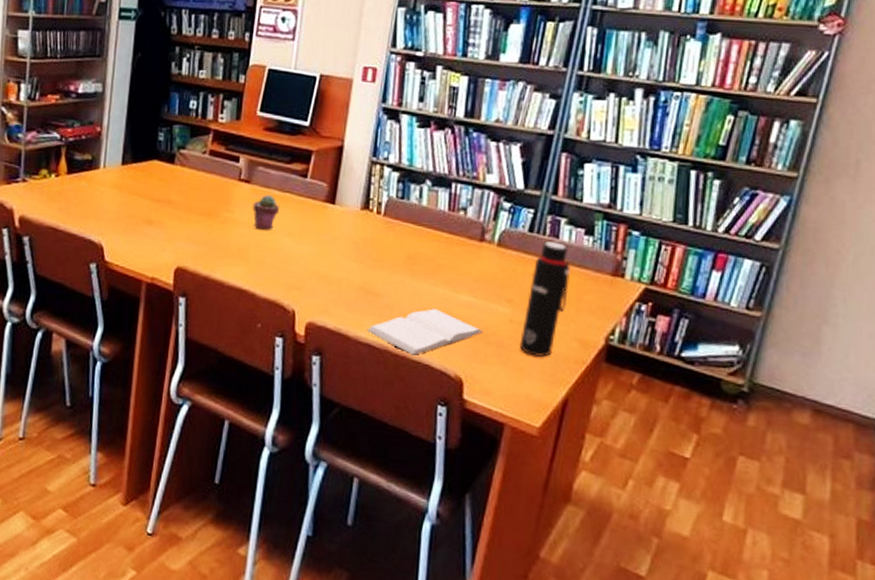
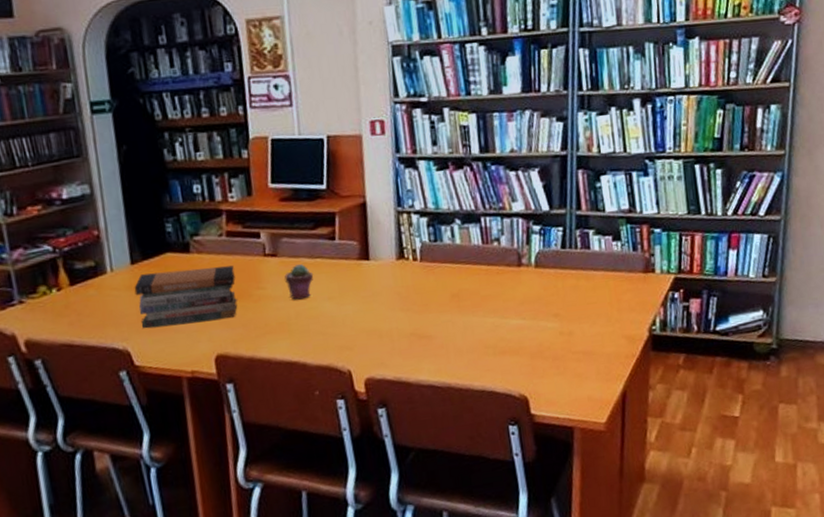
book stack: none [119,176,210,235] -> present [134,265,238,329]
book: present [366,309,483,356] -> none [426,338,537,387]
water bottle: present [519,241,570,357] -> none [572,252,609,361]

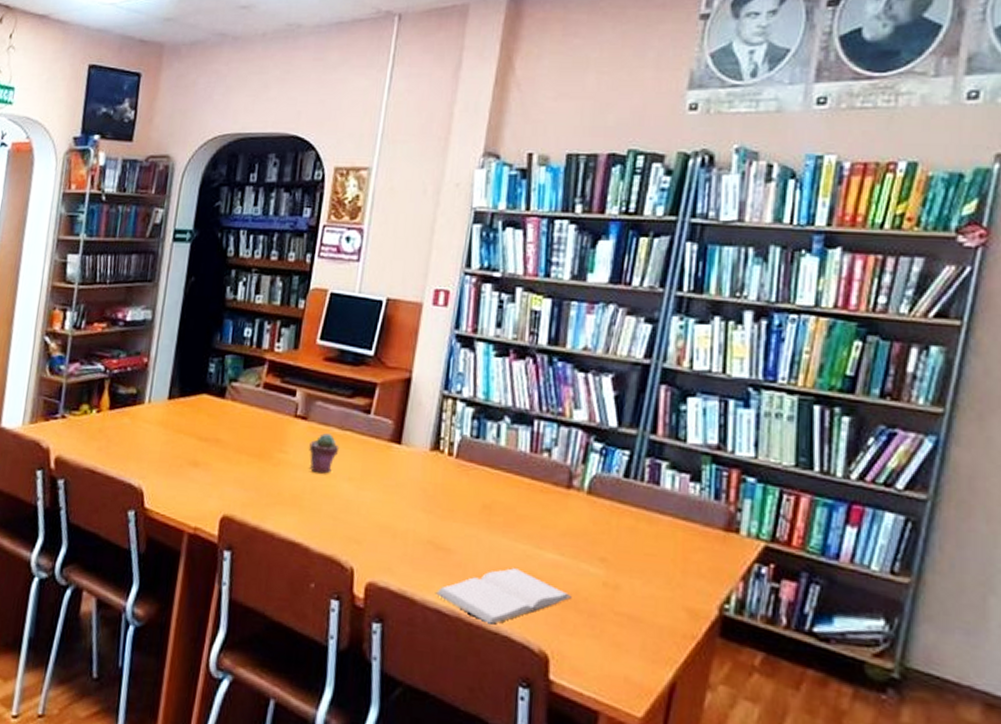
book stack: present [134,265,238,329] -> none [162,412,262,479]
book: none [426,338,537,387] -> present [435,568,572,626]

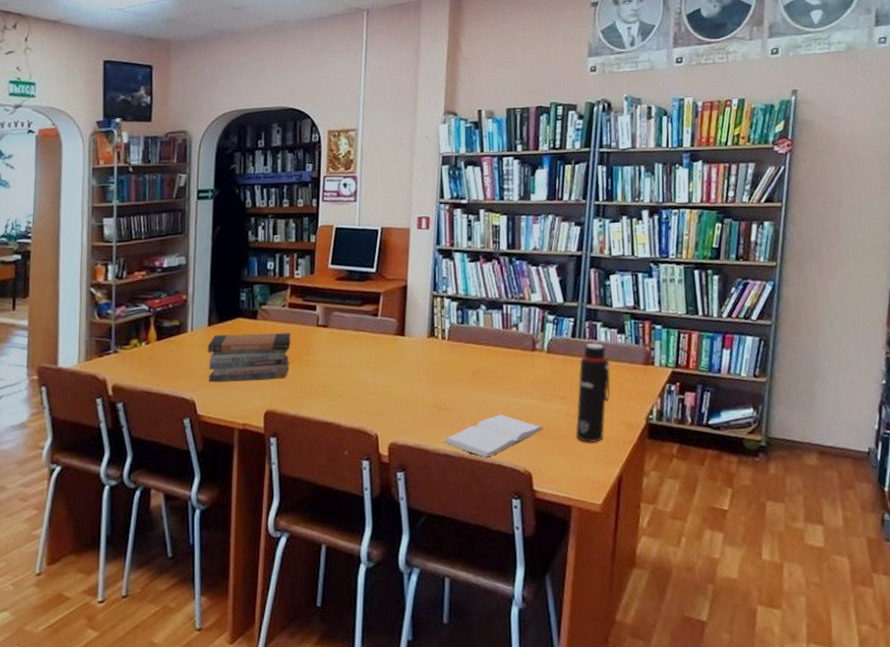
book stack: none [162,412,262,479] -> present [207,333,291,383]
potted succulent: present [309,433,340,474] -> none [332,336,356,367]
water bottle: none [615,488,674,630] -> present [576,342,611,444]

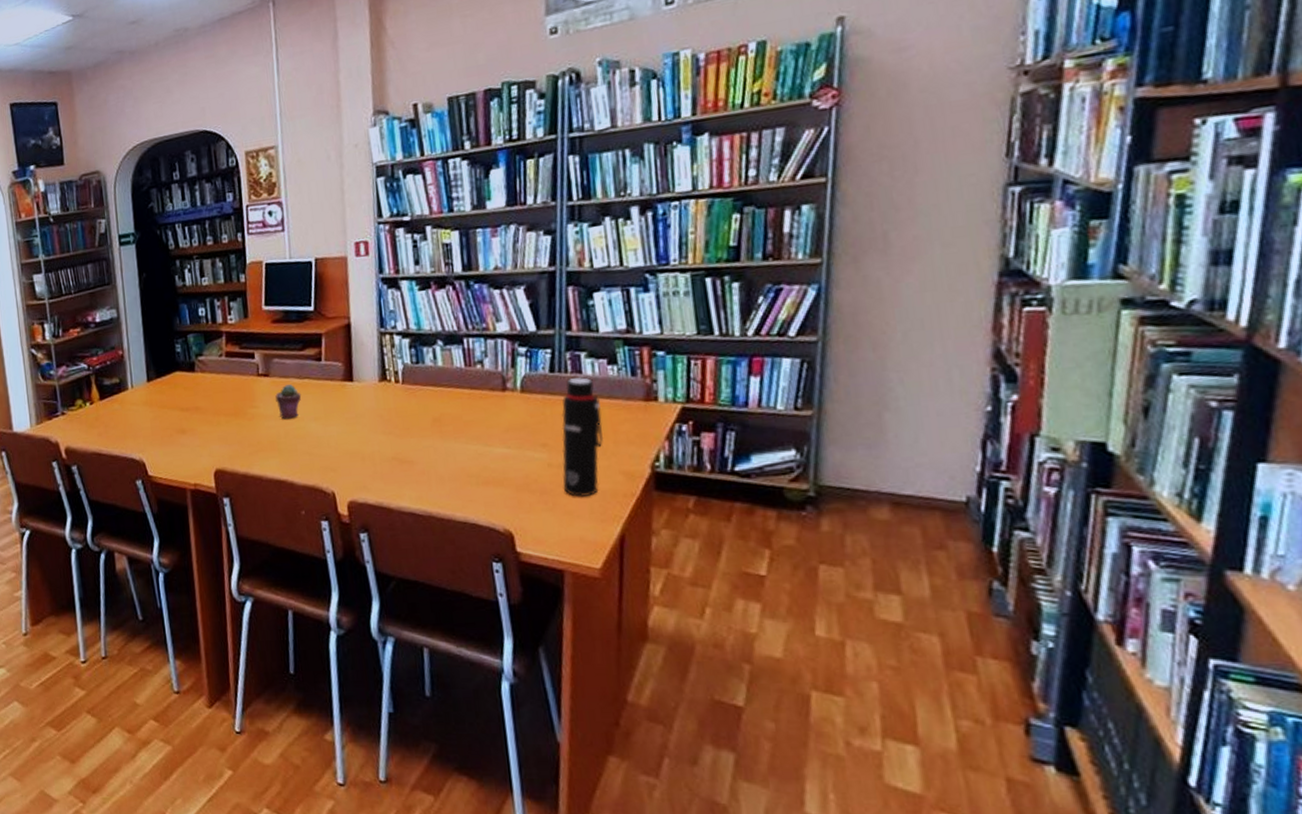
book stack: present [207,333,291,383] -> none [149,384,235,442]
potted succulent: none [332,336,356,367] -> present [275,384,302,419]
book: present [443,414,544,459] -> none [407,466,524,518]

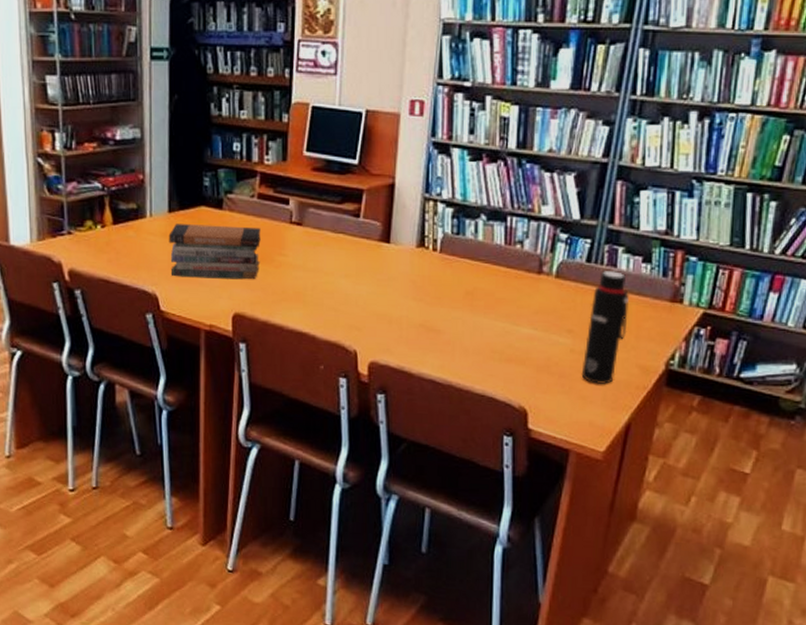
book stack: none [149,384,235,442] -> present [168,224,261,280]
potted succulent: present [275,384,302,419] -> none [307,237,334,272]

